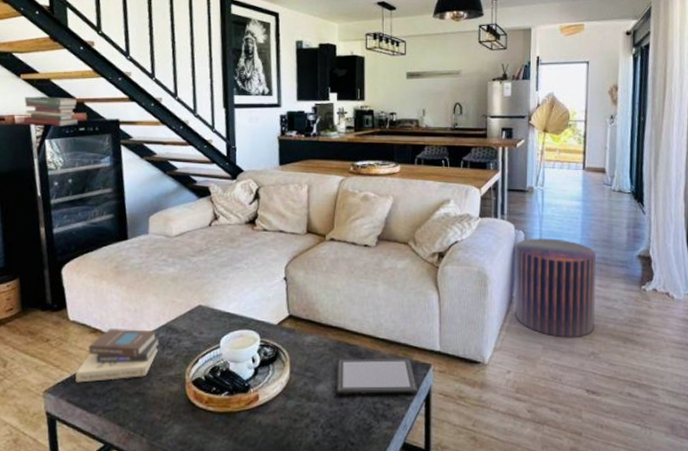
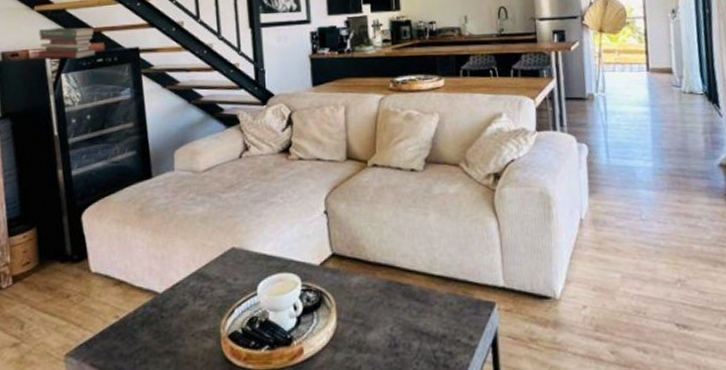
books: present [75,329,160,383] -> none [98,278,190,343]
tablet: present [335,358,419,395] -> none [388,296,483,343]
pouf: present [514,238,597,338] -> none [579,150,679,264]

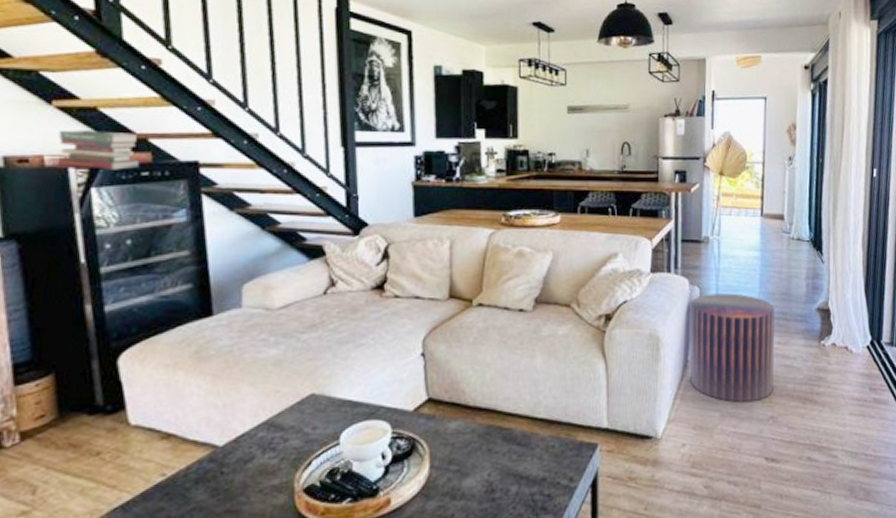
pouf: none [579,150,679,264] -> present [689,293,775,403]

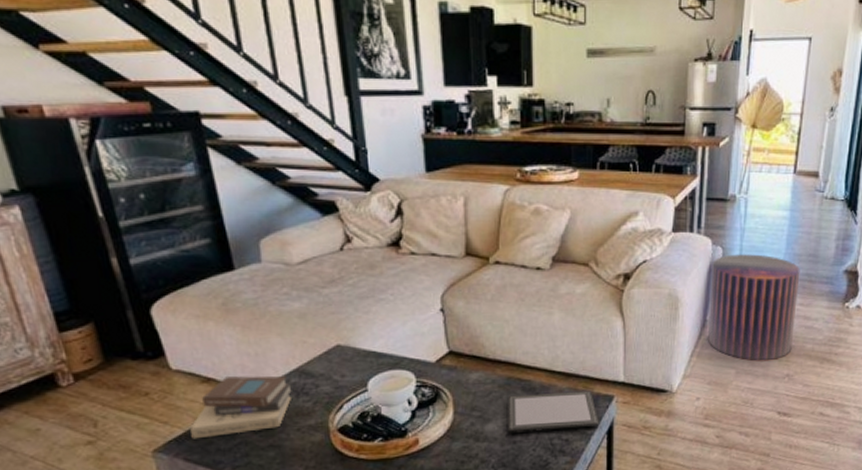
books: present [57,130,140,170] -> none [52,77,141,121]
books: none [139,430,259,506] -> present [189,376,293,439]
tablet: none [486,439,584,489] -> present [507,390,600,433]

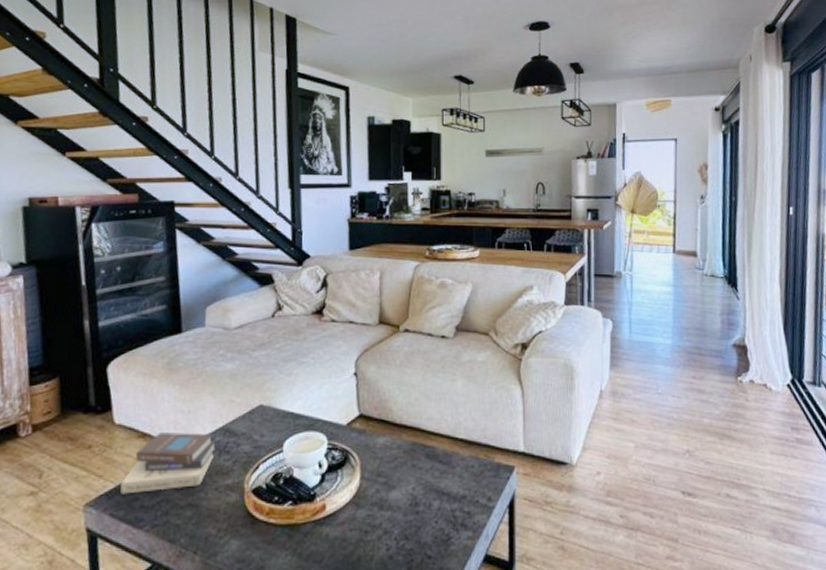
tablet: present [507,390,600,433] -> none [410,460,501,502]
pouf: present [707,254,801,361] -> none [603,327,690,435]

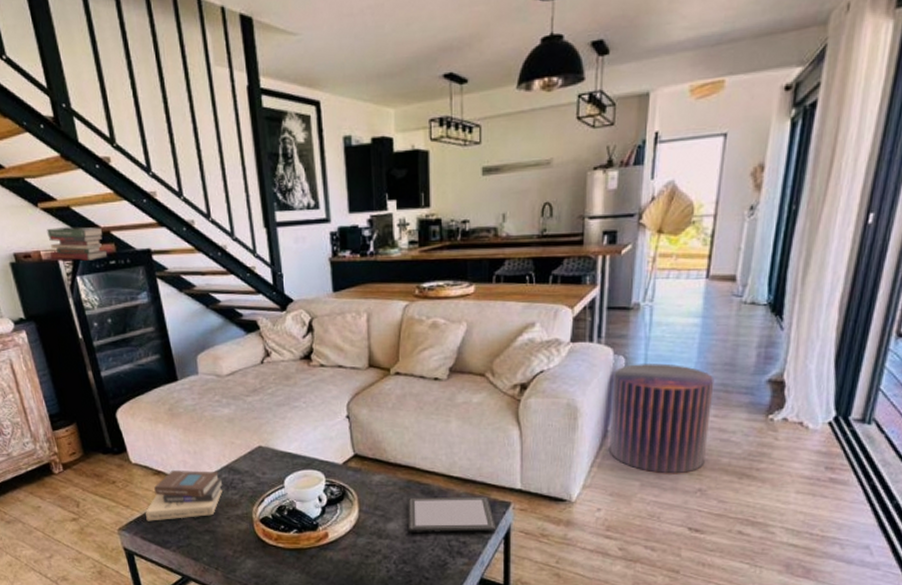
books: none [67,176,130,209] -> present [47,227,108,261]
tablet: none [410,460,501,502] -> present [407,496,497,533]
pouf: none [603,327,690,435] -> present [608,363,715,474]

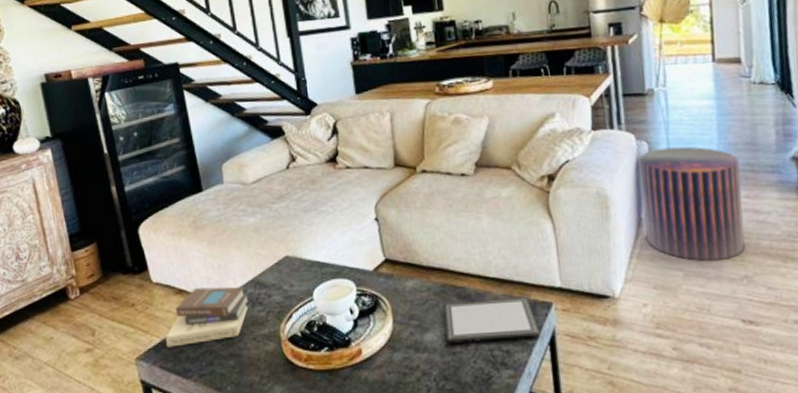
books: present [47,227,108,261] -> none [79,45,137,78]

